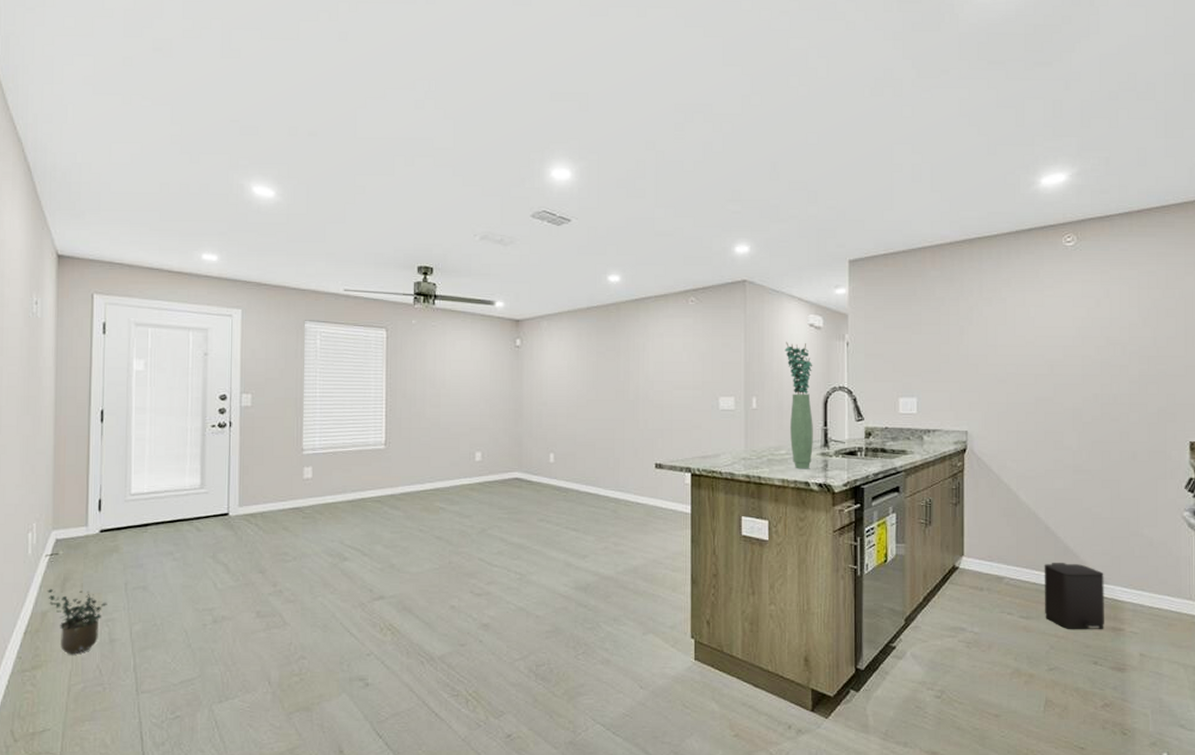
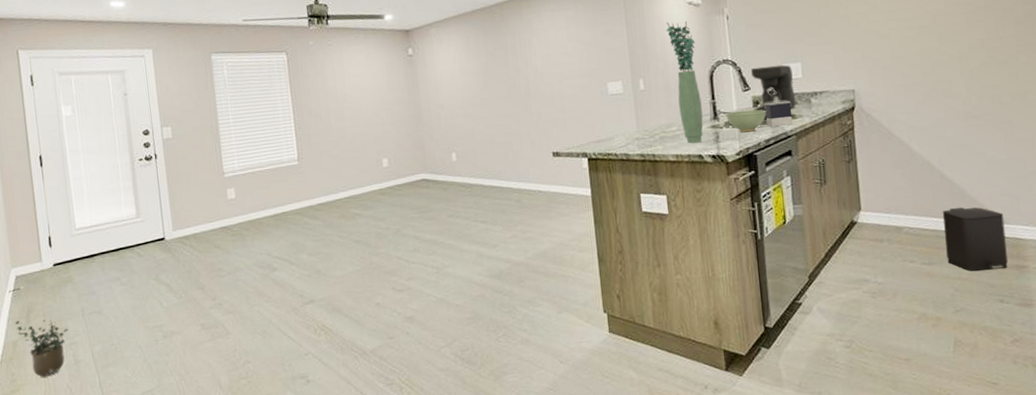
bowl: none [836,441,879,464] -> present [725,109,767,133]
coffee maker: none [866,398,908,443] -> present [750,65,796,112]
perfume bottle: none [876,421,904,461] -> present [764,88,793,128]

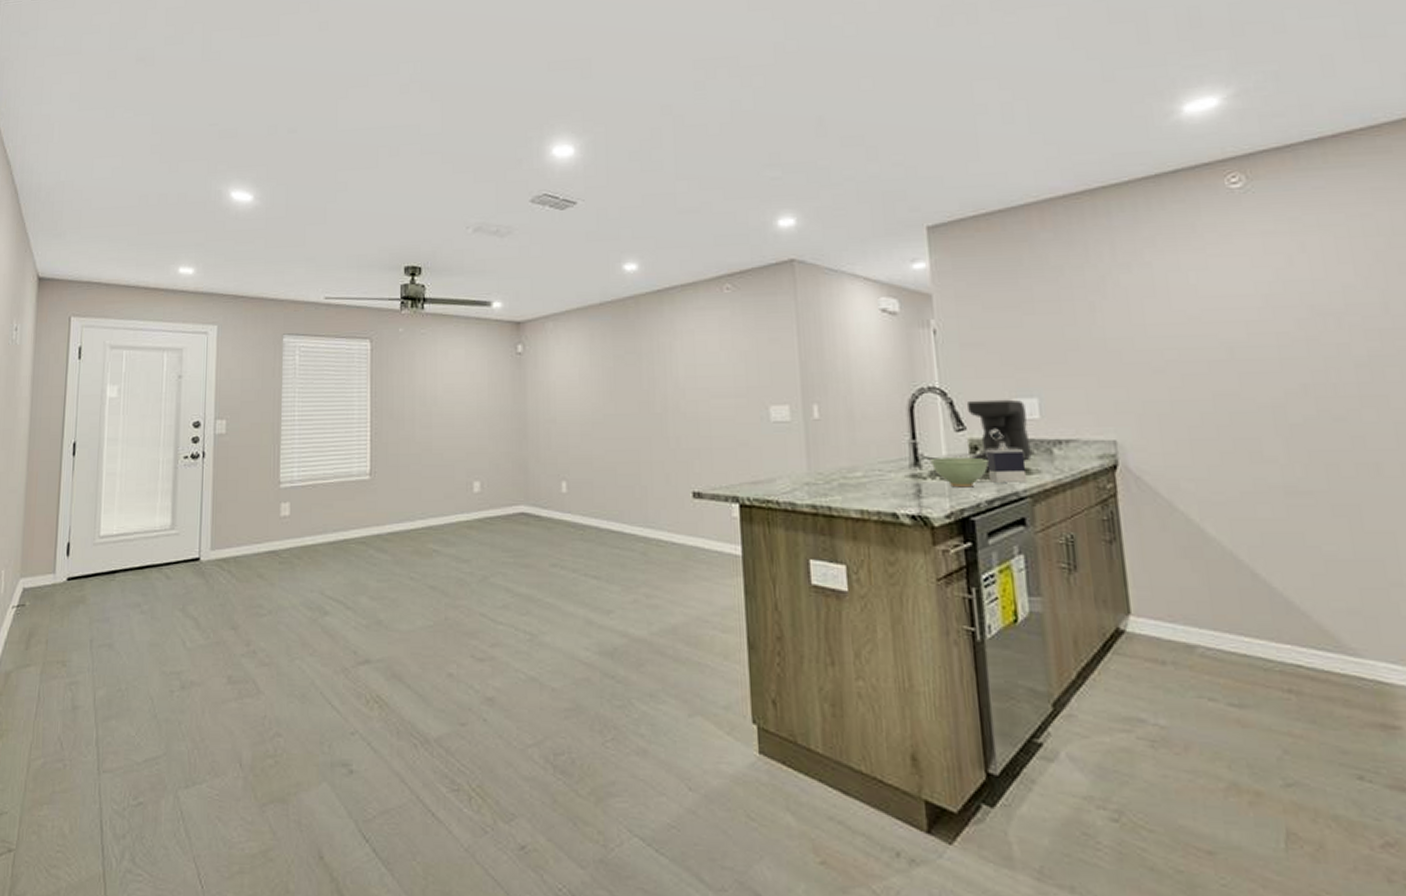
potted plant: present [14,319,69,378] -> none [12,646,72,723]
vase: present [666,21,703,144] -> none [851,333,900,497]
pedal bin: present [942,207,1008,271] -> none [1256,626,1367,726]

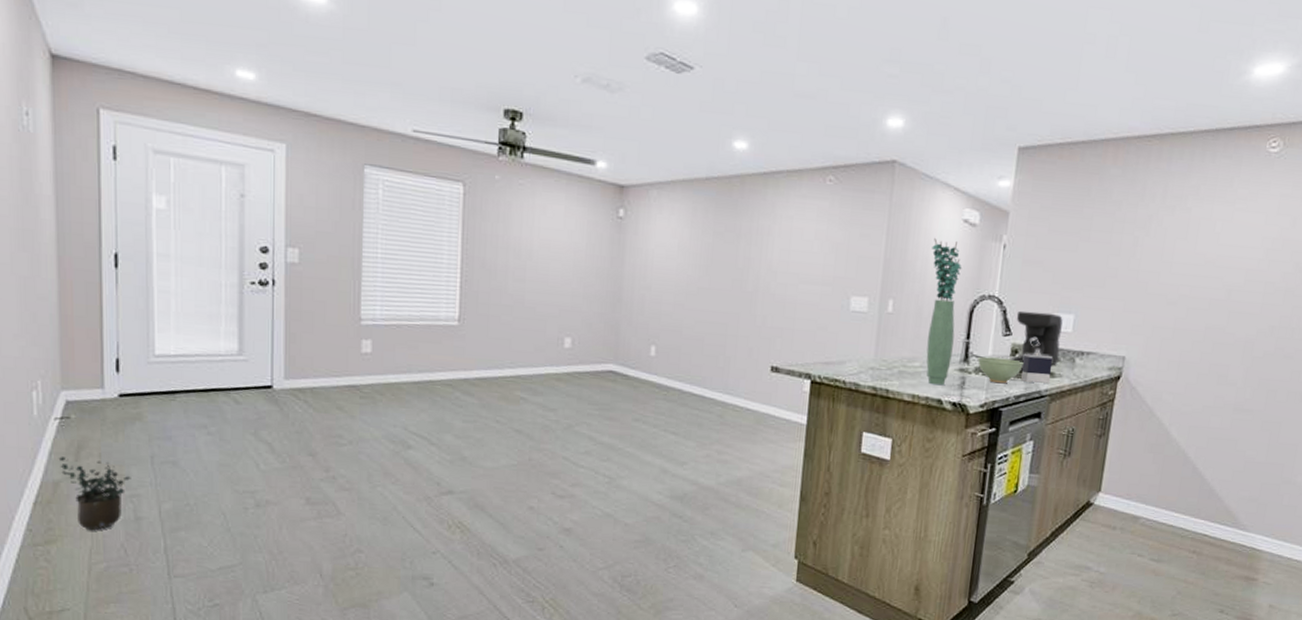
potted plant: none [12,646,72,723] -> present [58,457,131,531]
vase: none [851,333,900,497] -> present [926,238,962,386]

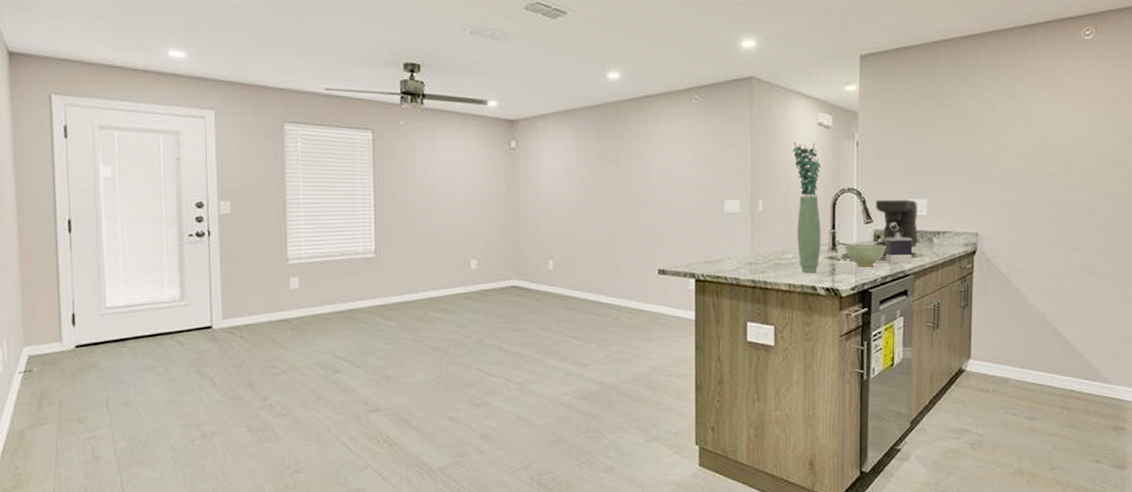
potted plant: present [58,457,131,531] -> none [23,407,89,473]

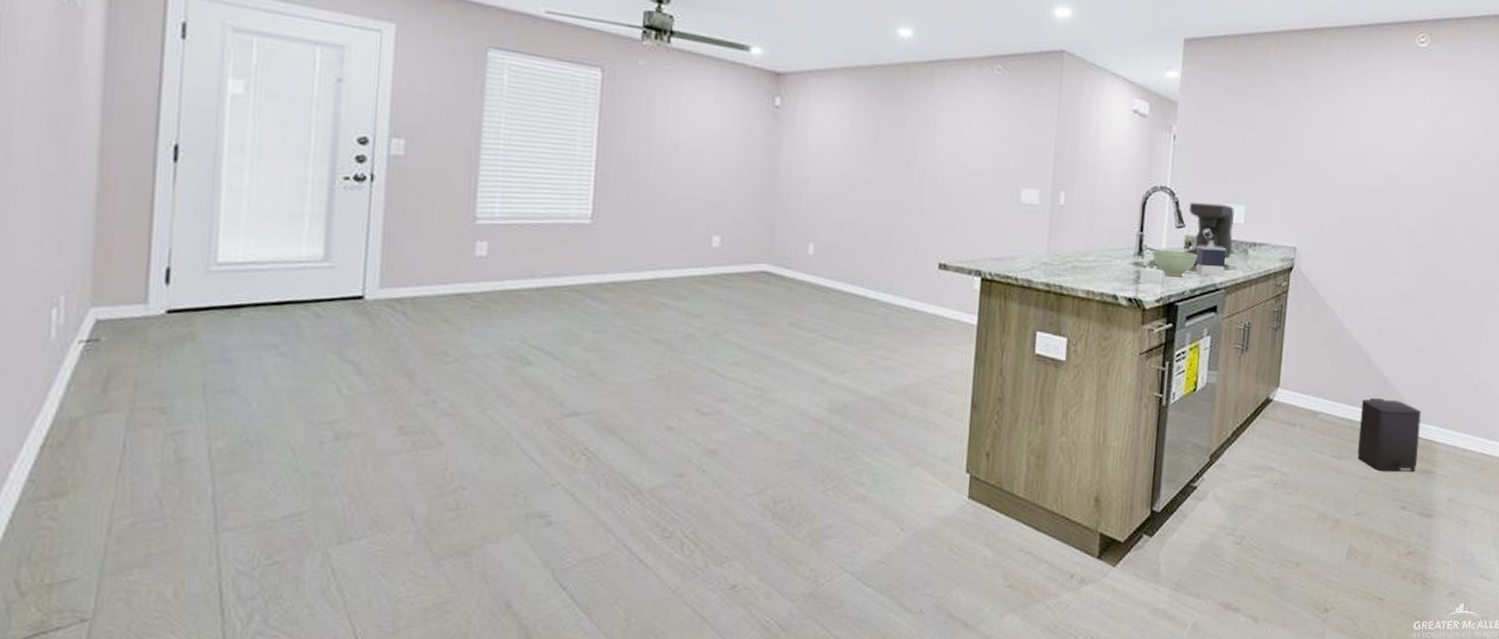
vase: present [792,142,822,274] -> none [1100,129,1134,281]
pedal bin: none [1049,364,1109,429] -> present [1357,398,1422,472]

